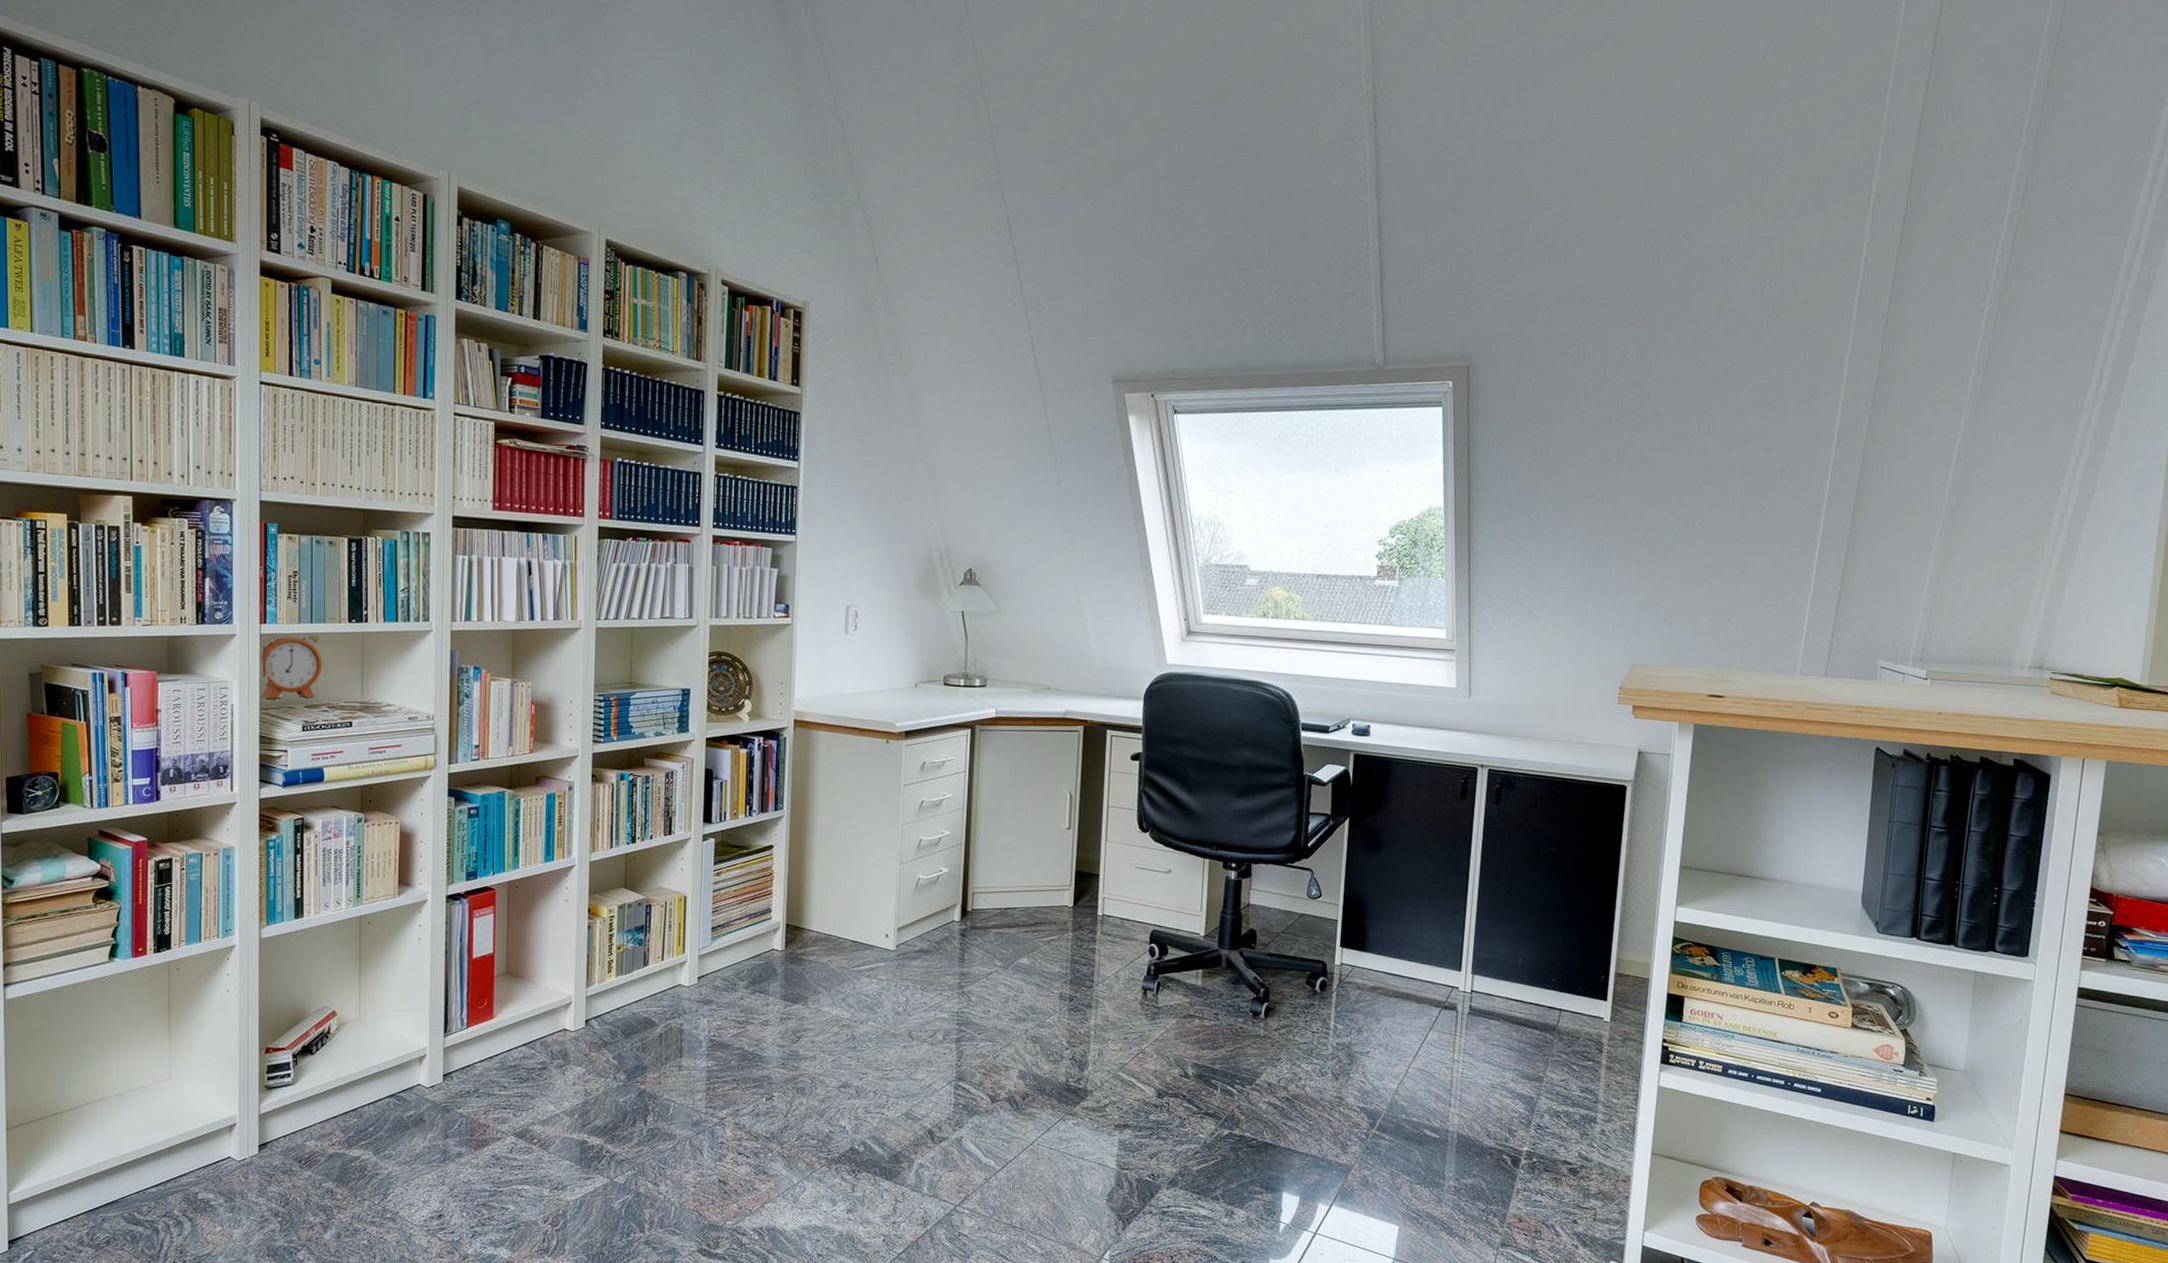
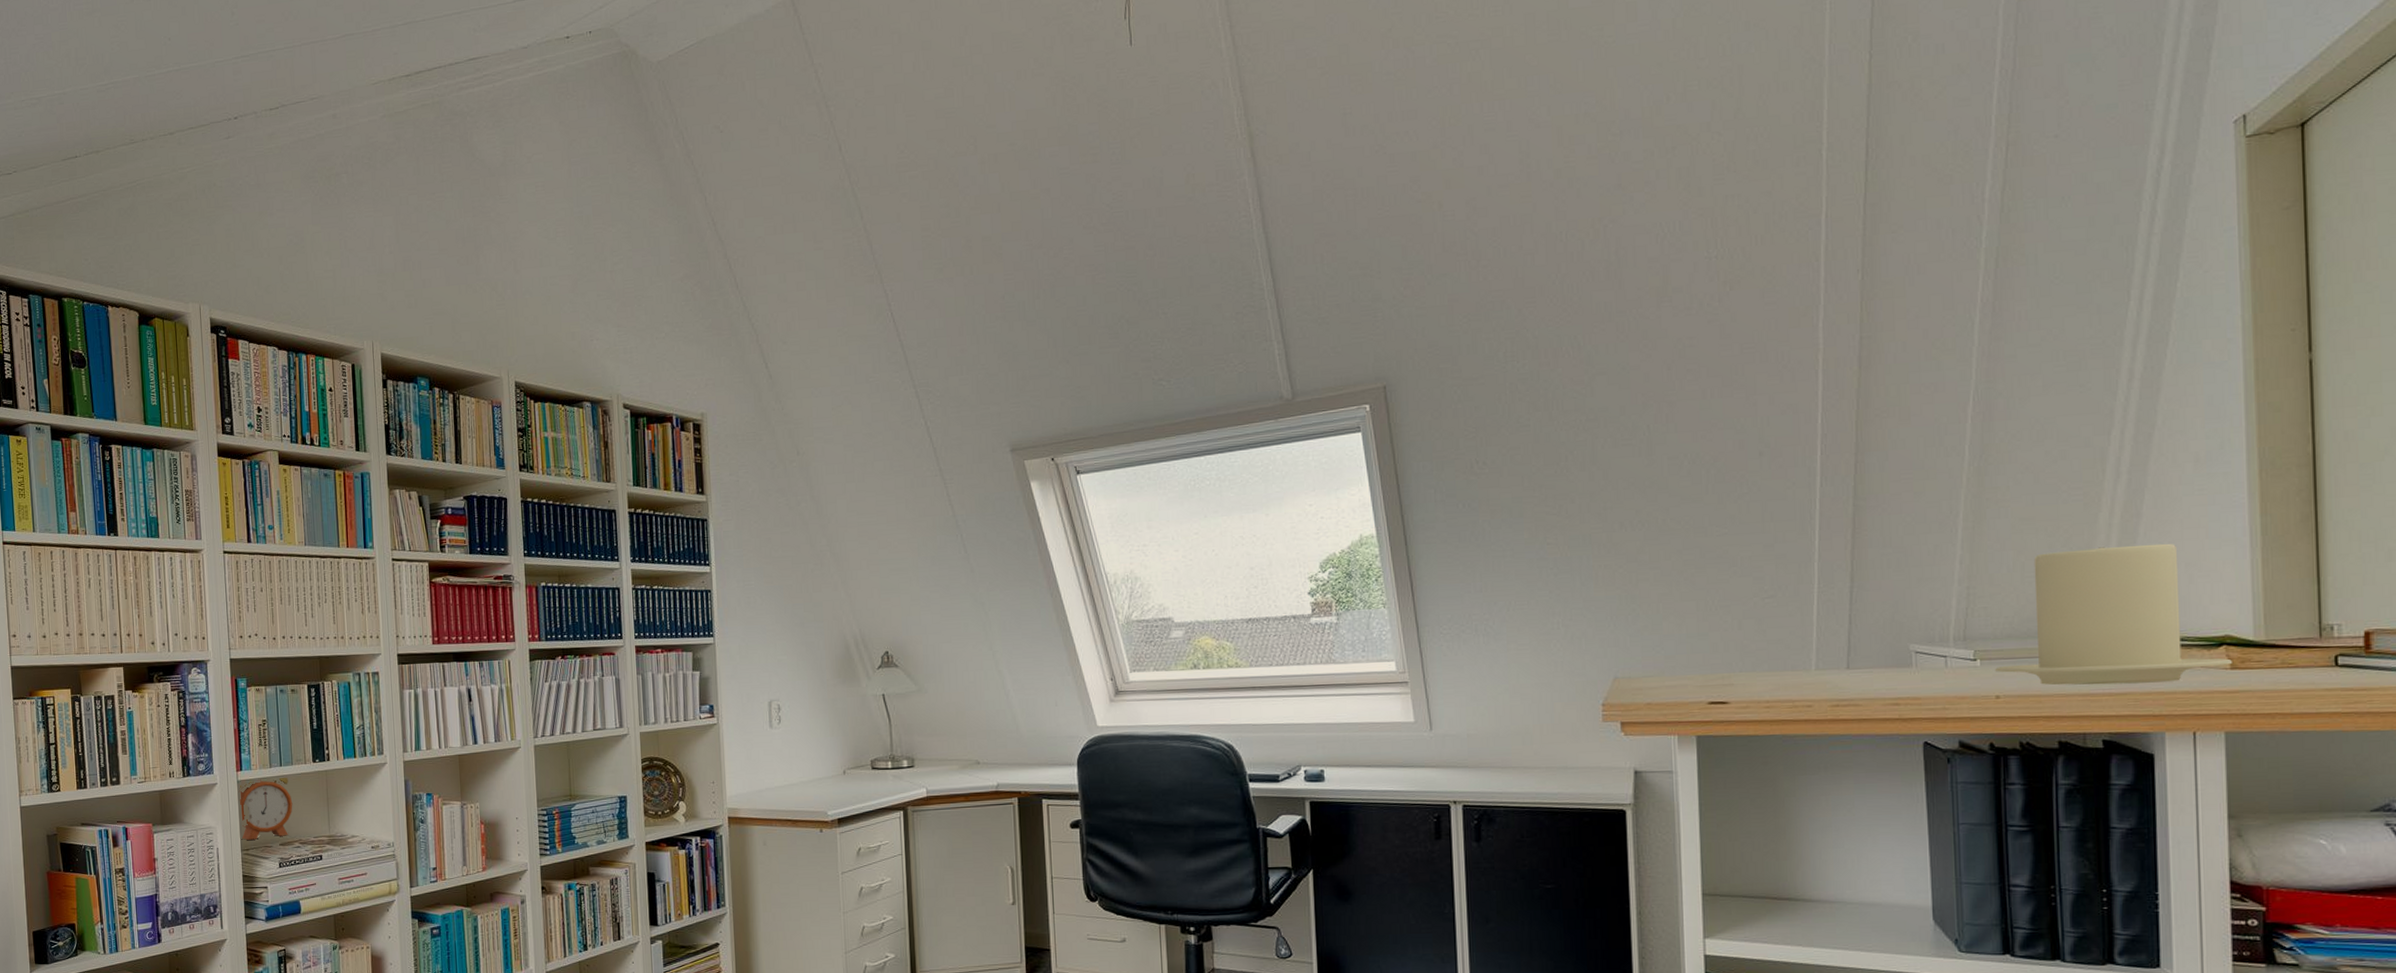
candle: none [1941,590,2122,714] -> present [1995,543,2234,686]

